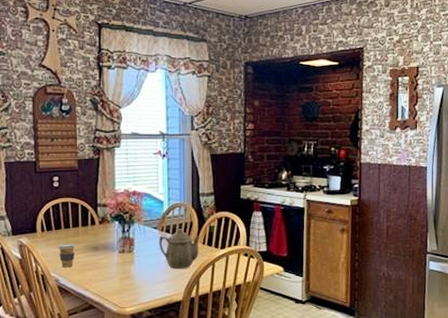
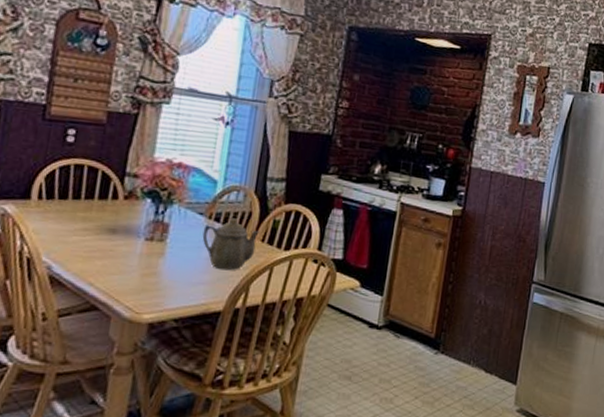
coffee cup: present [58,243,76,268] -> none [58,219,85,252]

